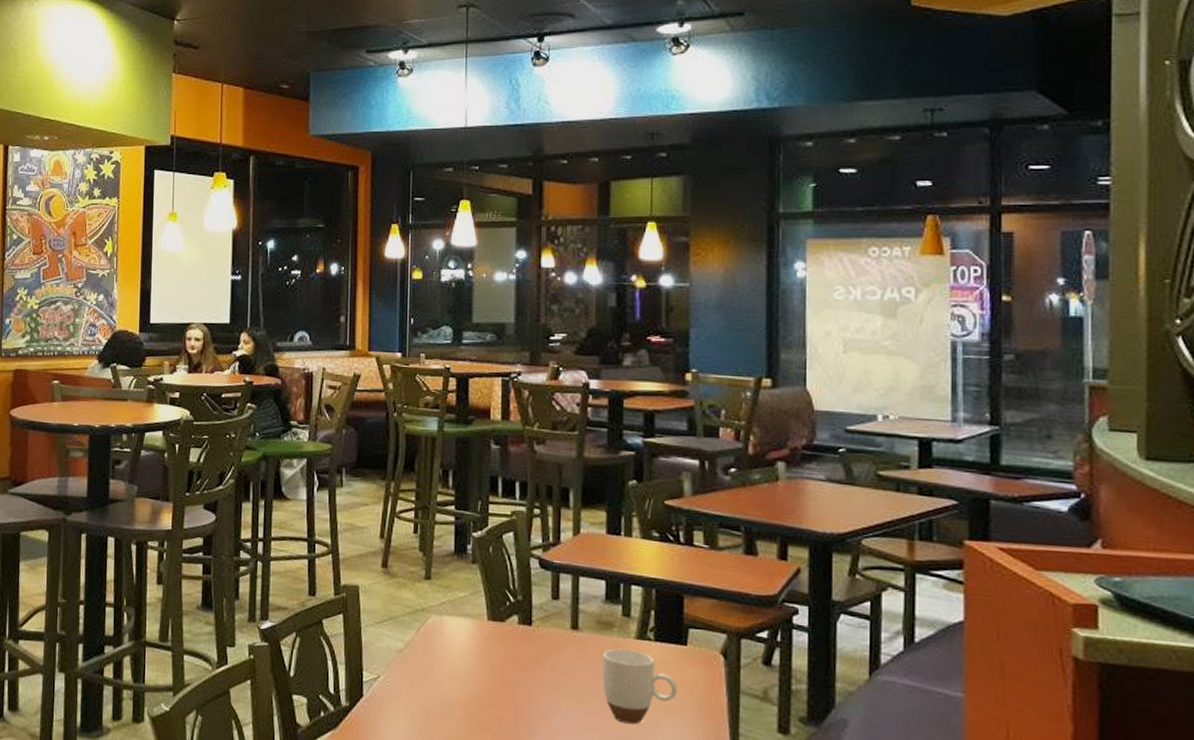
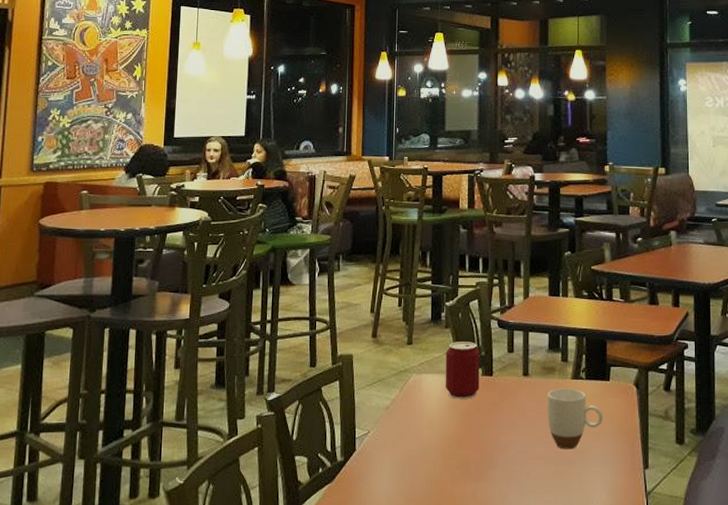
can: none [471,580,516,651] -> present [445,342,480,399]

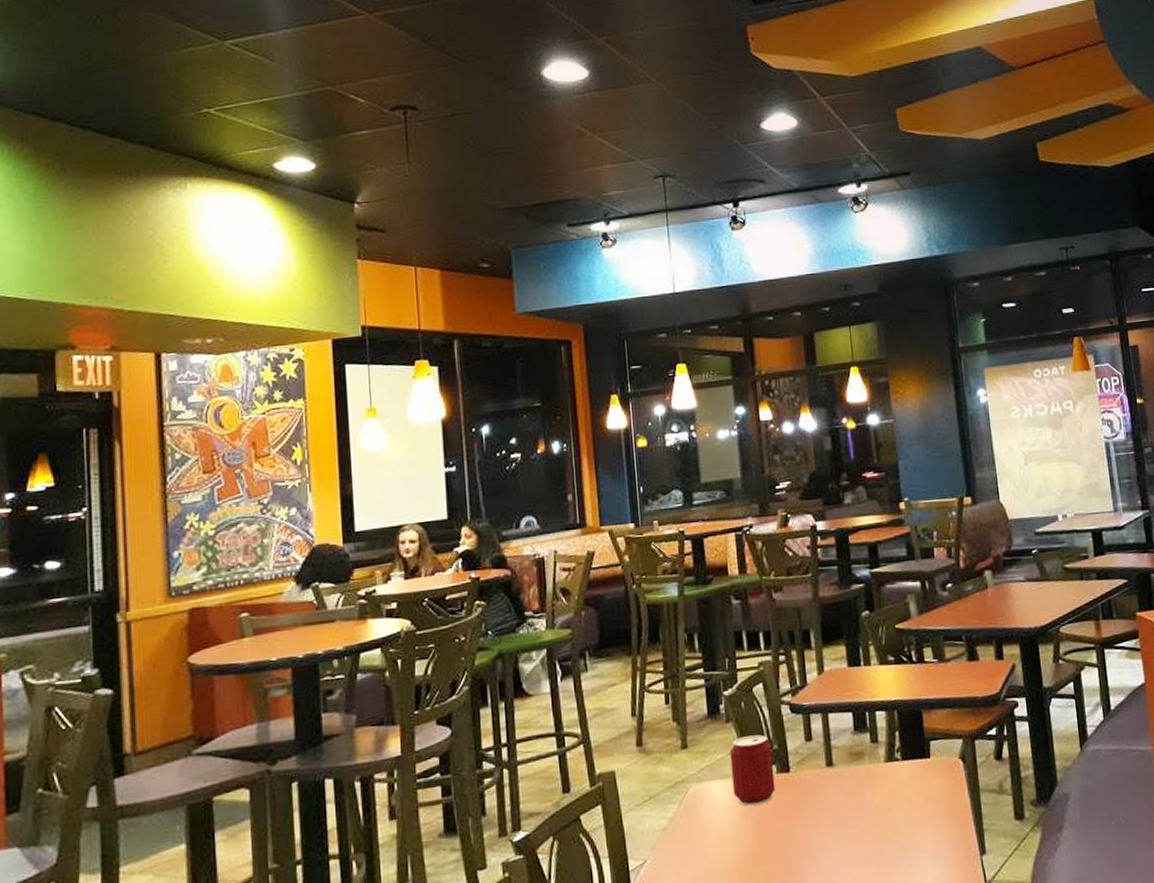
mug: present [547,388,604,450] -> none [858,773,928,847]

